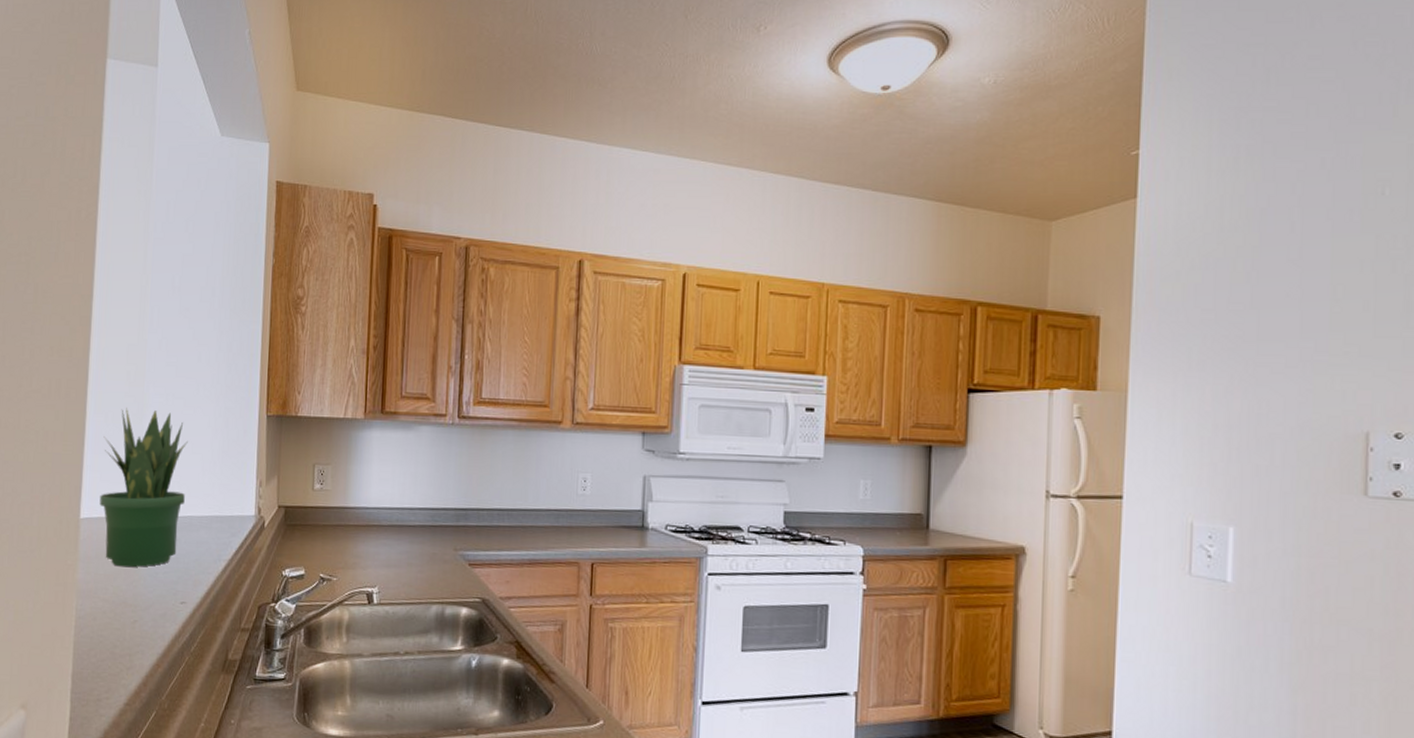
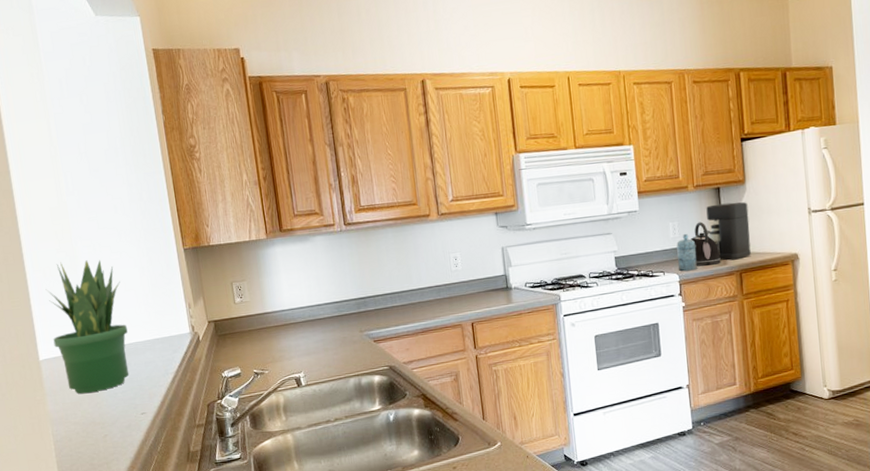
canister: none [864,498,892,546] -> present [676,234,697,272]
kettle: none [885,485,922,543] -> present [691,222,721,267]
coffee maker: none [902,466,966,542] -> present [702,202,751,261]

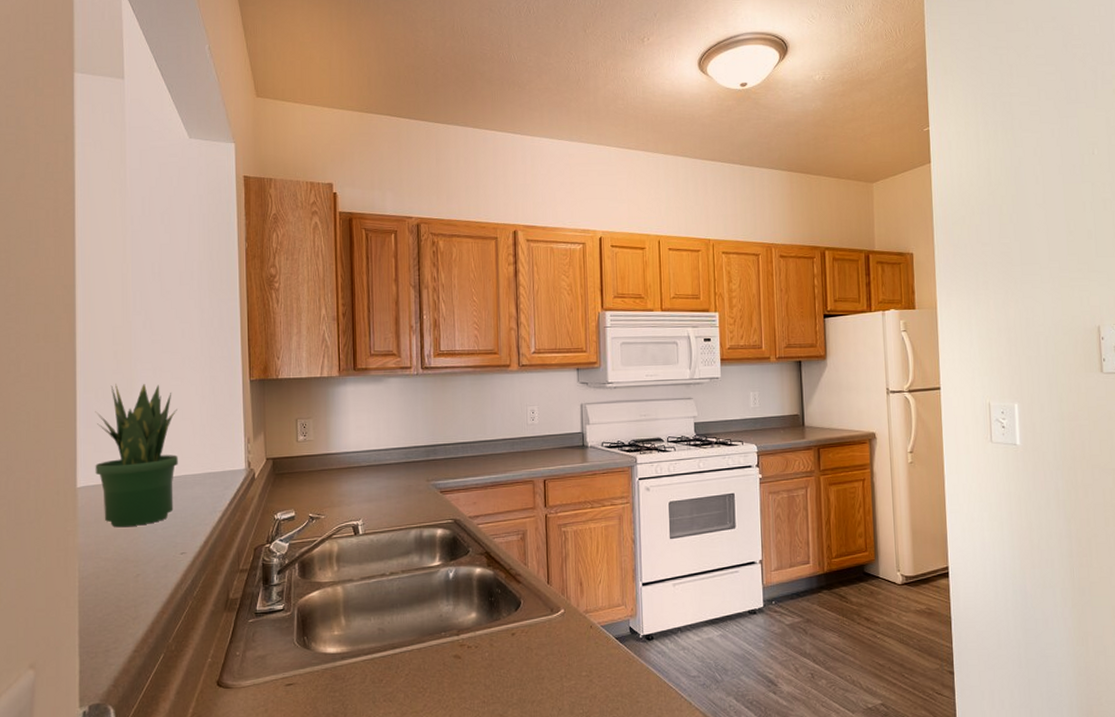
canister: present [676,234,697,272] -> none [755,405,776,443]
kettle: present [691,222,721,267] -> none [771,393,800,438]
coffee maker: present [702,202,751,261] -> none [782,377,829,435]

